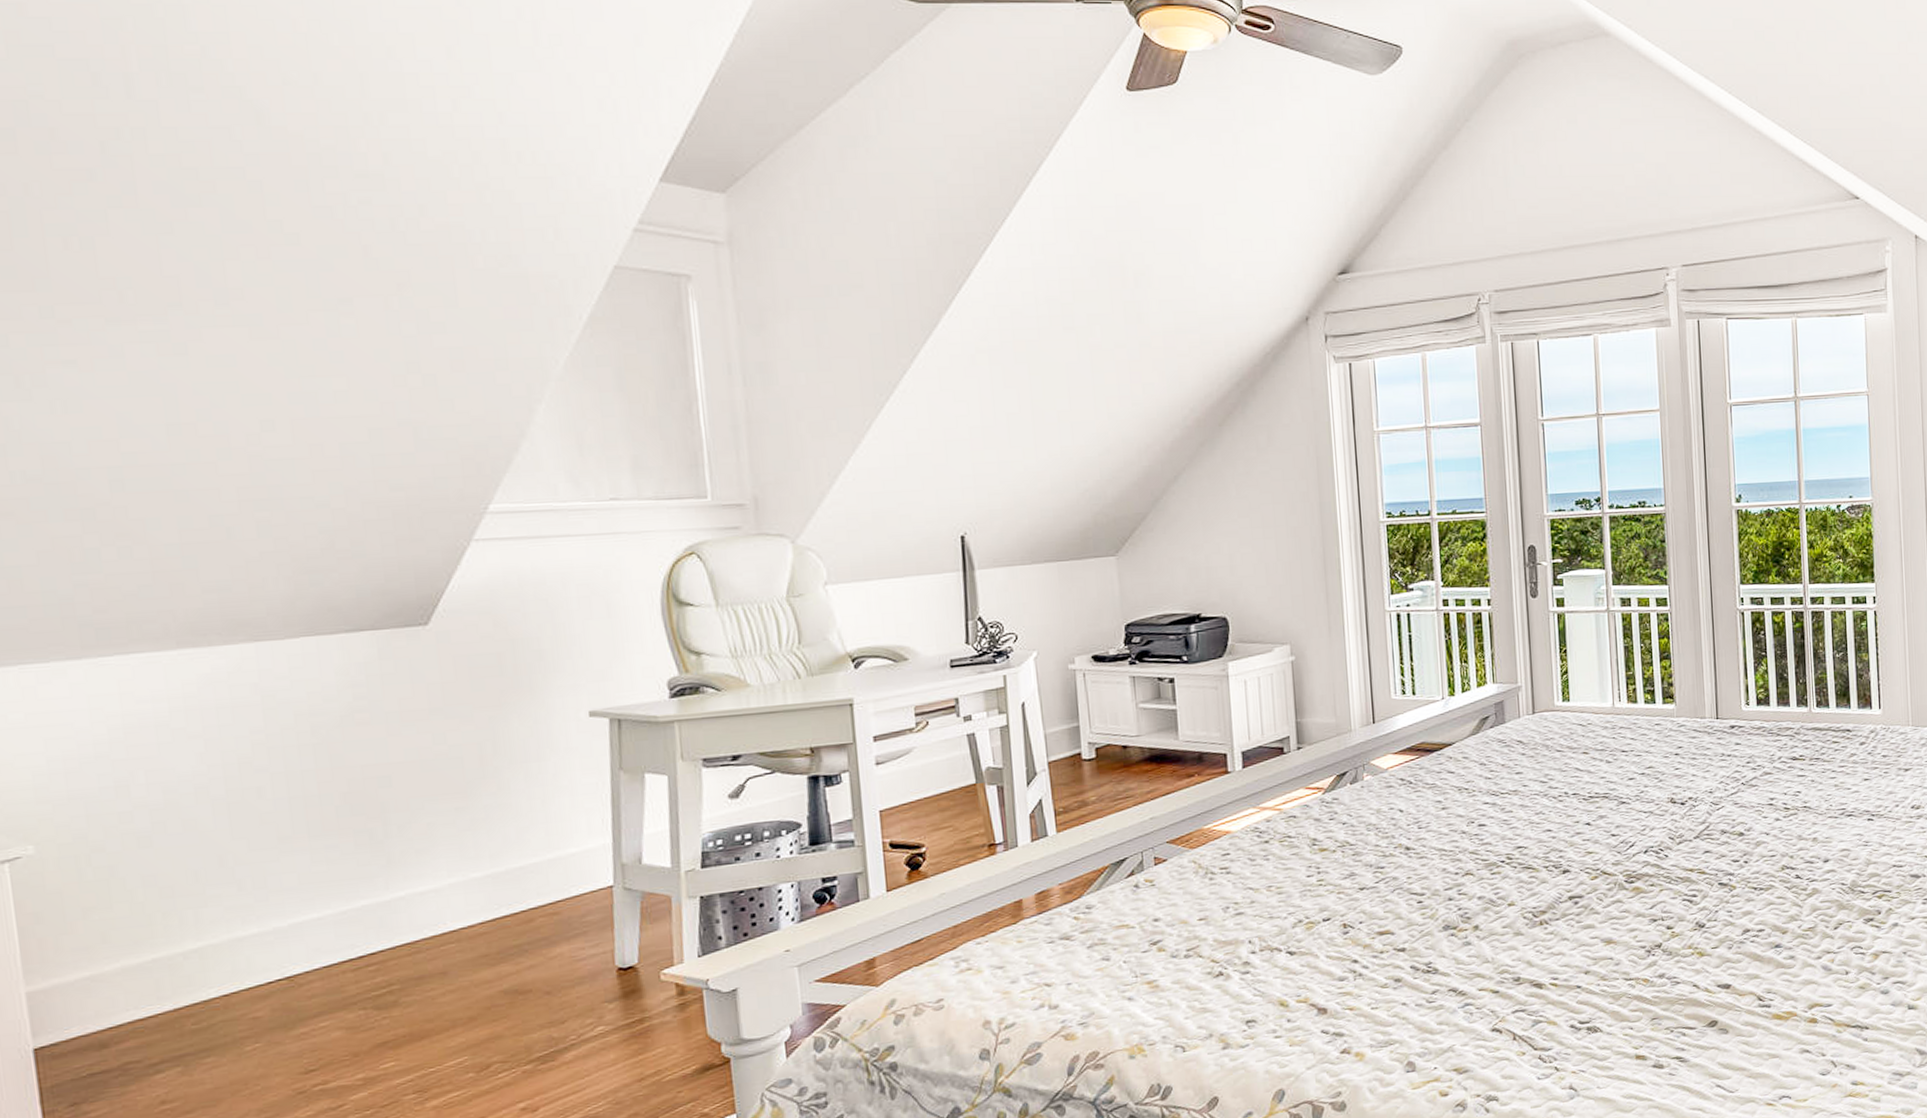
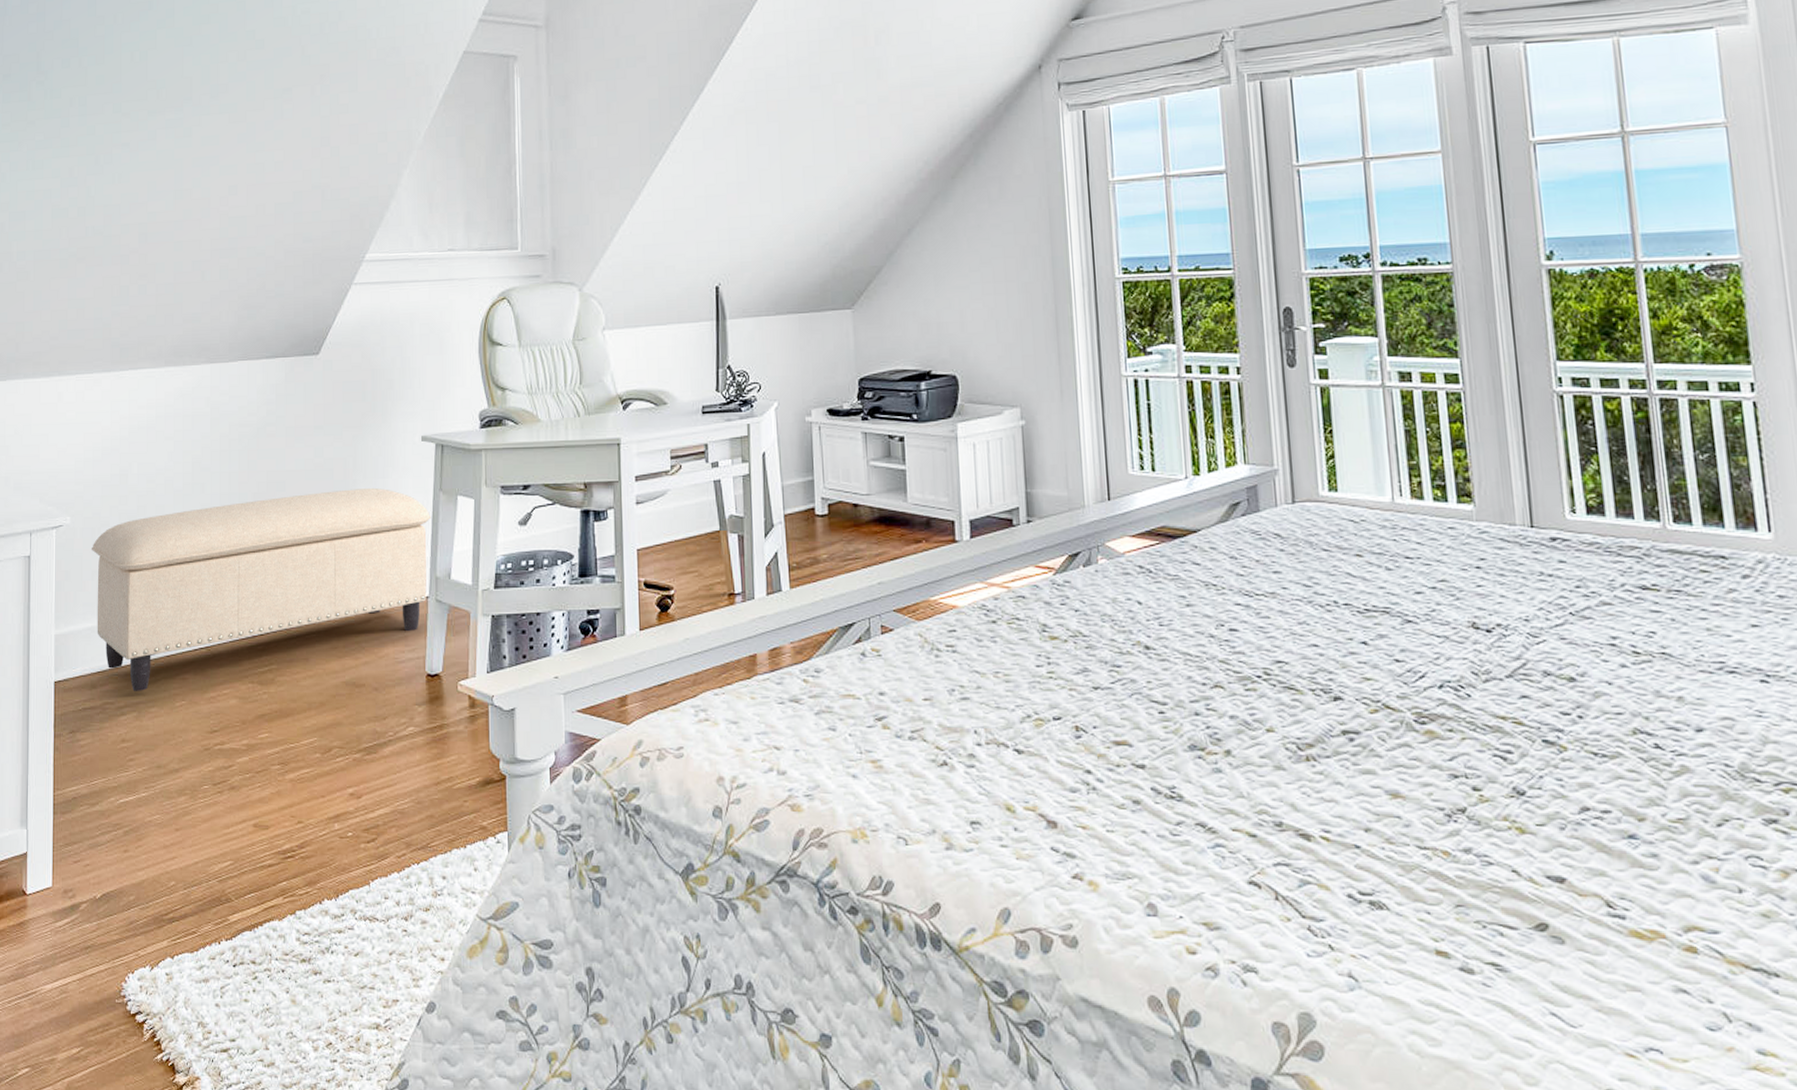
ottoman: none [76,773,611,1043] -> present [91,487,432,691]

